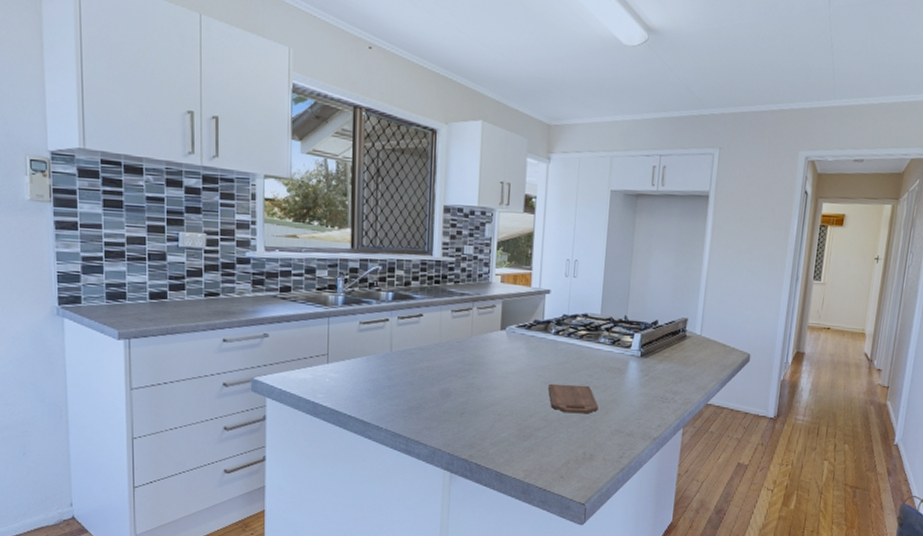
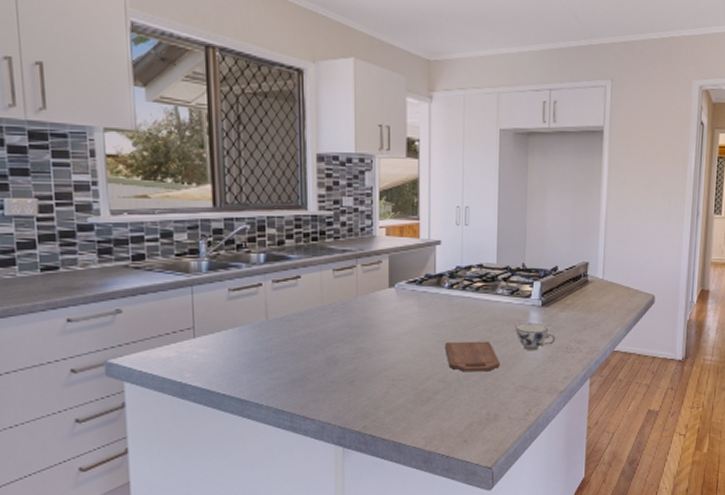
teacup: none [614,371,652,398] -> present [515,323,556,351]

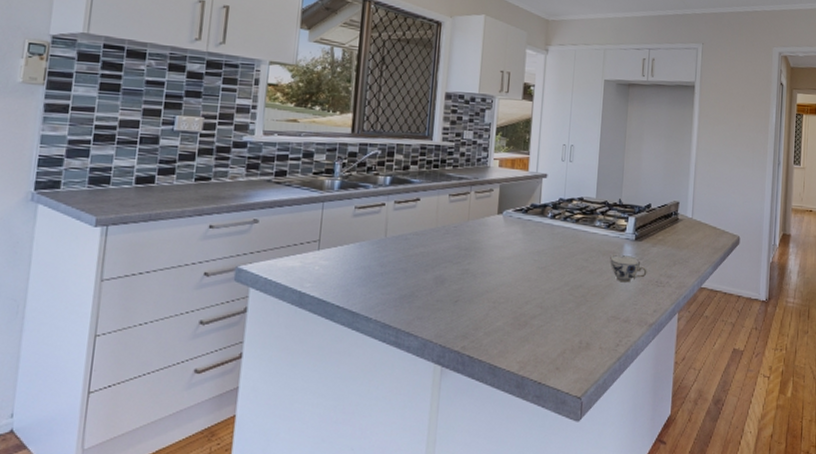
cutting board: present [445,341,500,372] -> none [544,268,594,300]

